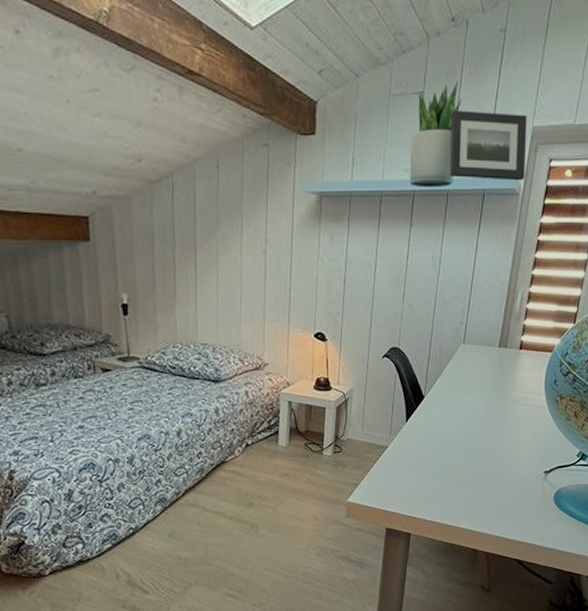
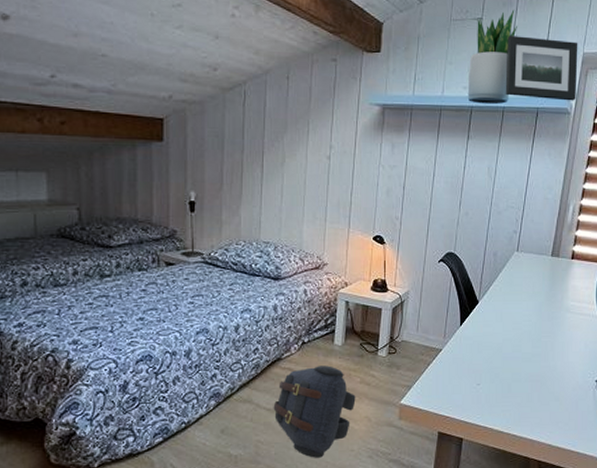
backpack: none [220,467,303,558] -> present [273,365,356,458]

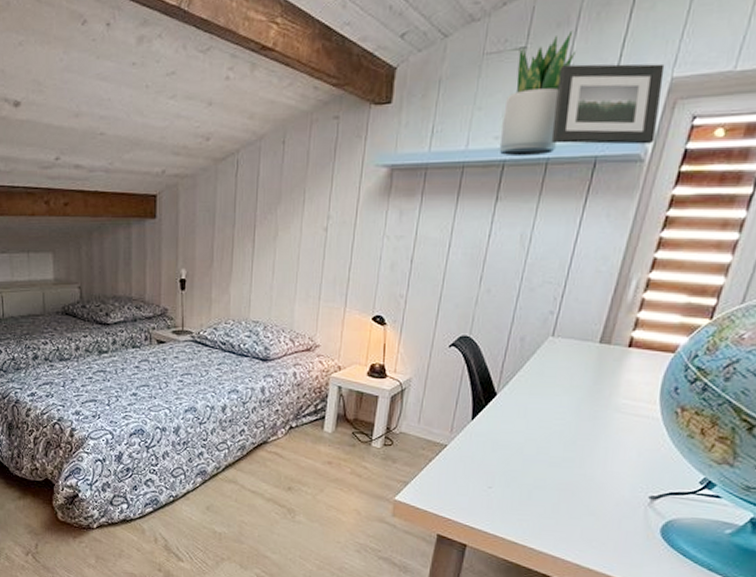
backpack: present [273,365,356,458] -> none [258,452,345,546]

